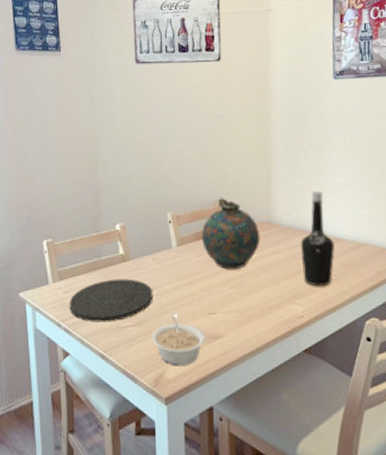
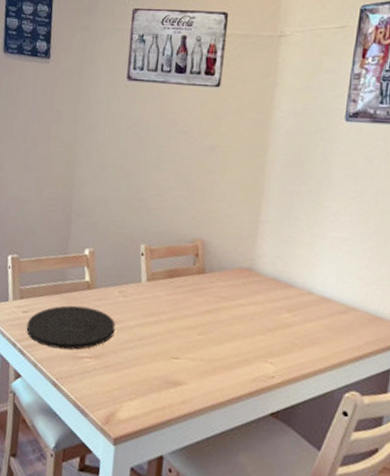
legume: present [151,313,206,366] -> none [107,352,166,409]
snuff bottle: present [202,197,261,270] -> none [174,235,239,316]
bottle: present [300,190,335,287] -> none [280,242,321,349]

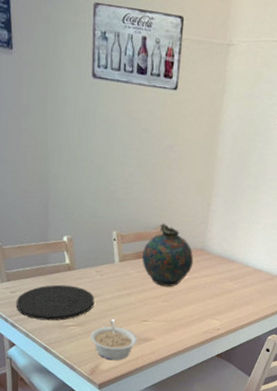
legume: none [107,352,166,409] -> present [90,318,138,361]
snuff bottle: none [174,235,239,316] -> present [142,222,194,287]

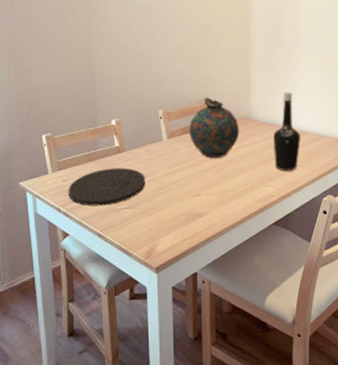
legume: present [90,318,138,361] -> none [144,196,192,241]
bottle: none [224,227,254,308] -> present [273,91,301,171]

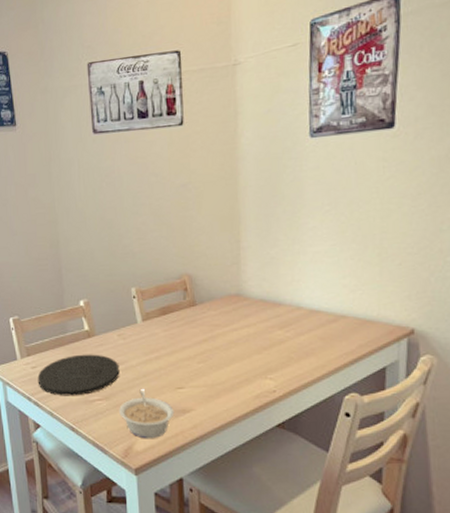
legume: none [144,196,192,241] -> present [119,388,174,439]
snuff bottle: present [189,96,240,159] -> none [167,270,230,345]
bottle: present [273,91,301,171] -> none [272,260,311,361]

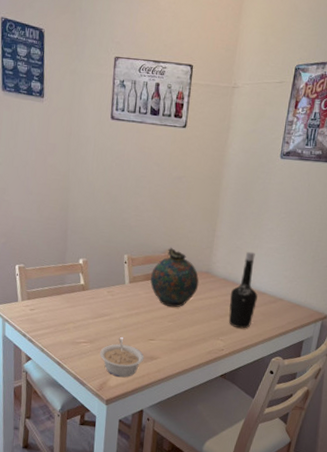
plate: present [37,354,120,396] -> none [34,303,106,338]
snuff bottle: none [167,270,230,345] -> present [150,247,199,308]
bottle: none [272,260,311,361] -> present [228,251,258,329]

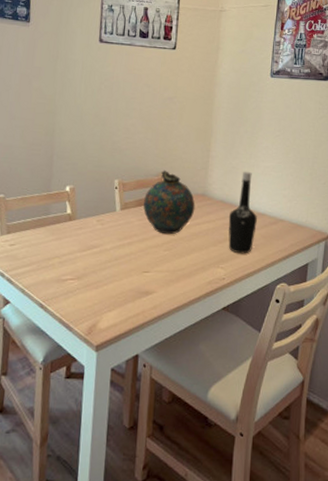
legume: present [100,336,144,378] -> none [88,270,139,318]

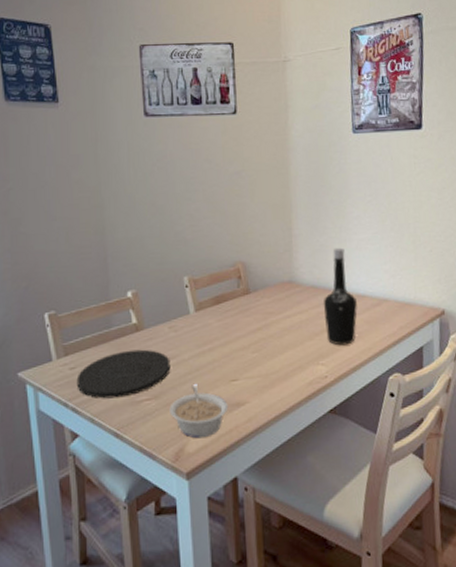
plate: none [14,235,95,275] -> present [76,349,171,399]
legume: none [88,270,139,318] -> present [169,383,229,439]
snuff bottle: present [143,169,195,235] -> none [221,257,283,334]

